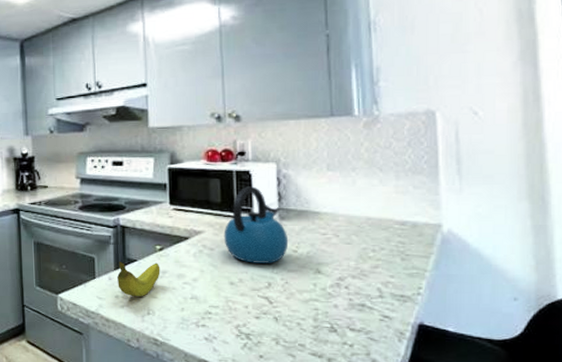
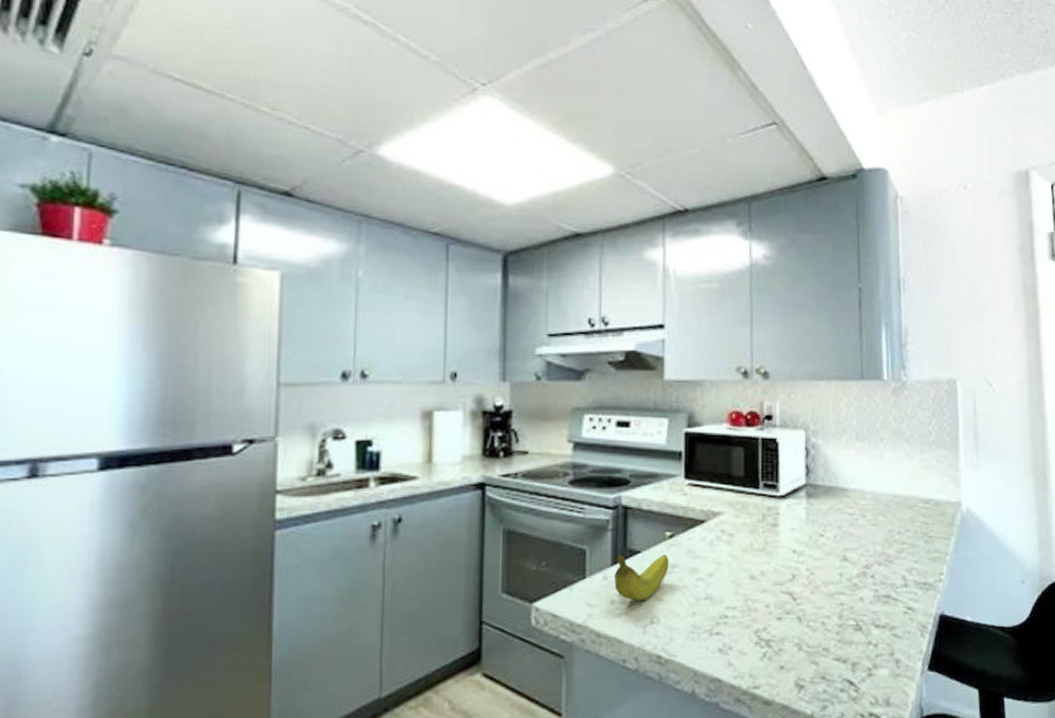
kettle: present [224,186,289,263] -> none [745,457,815,551]

